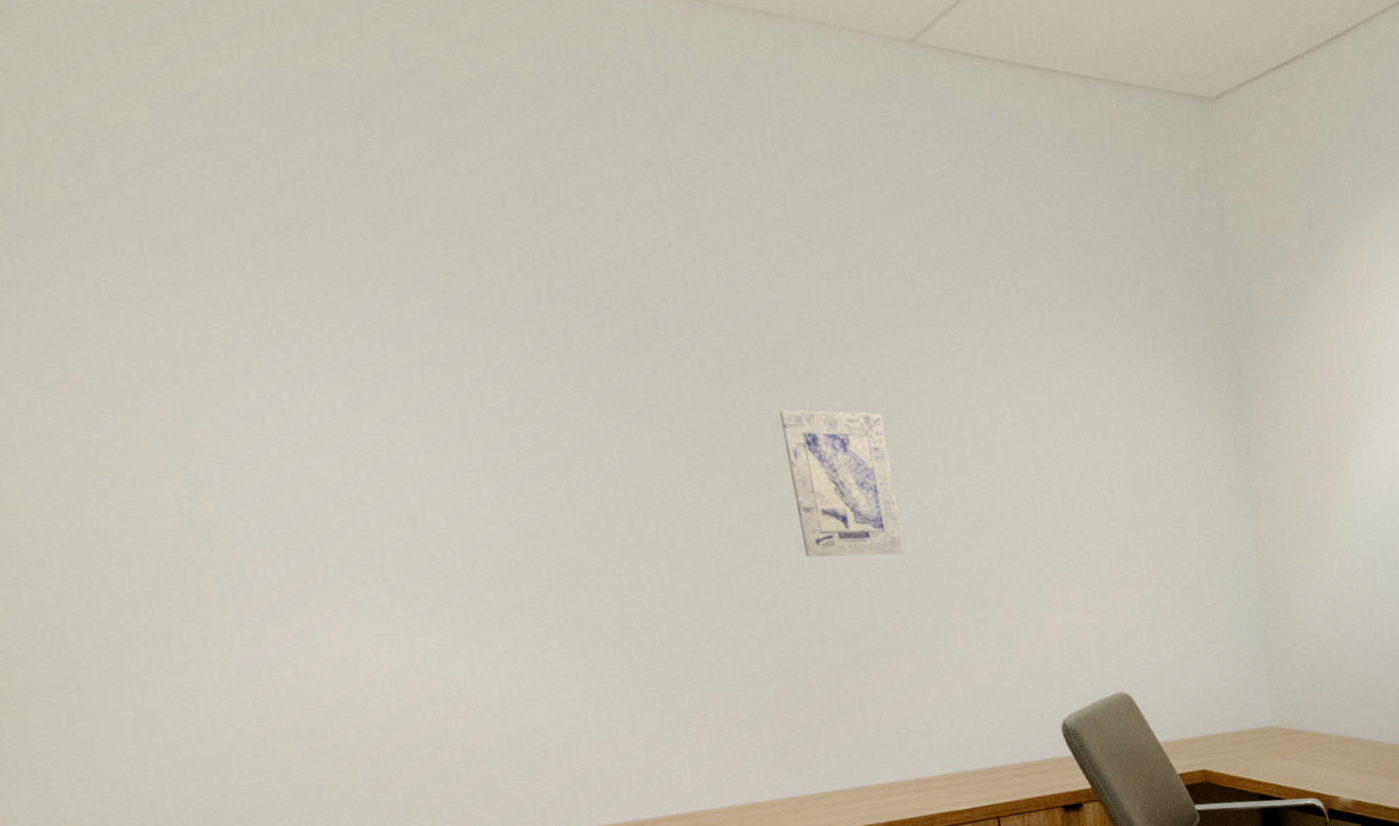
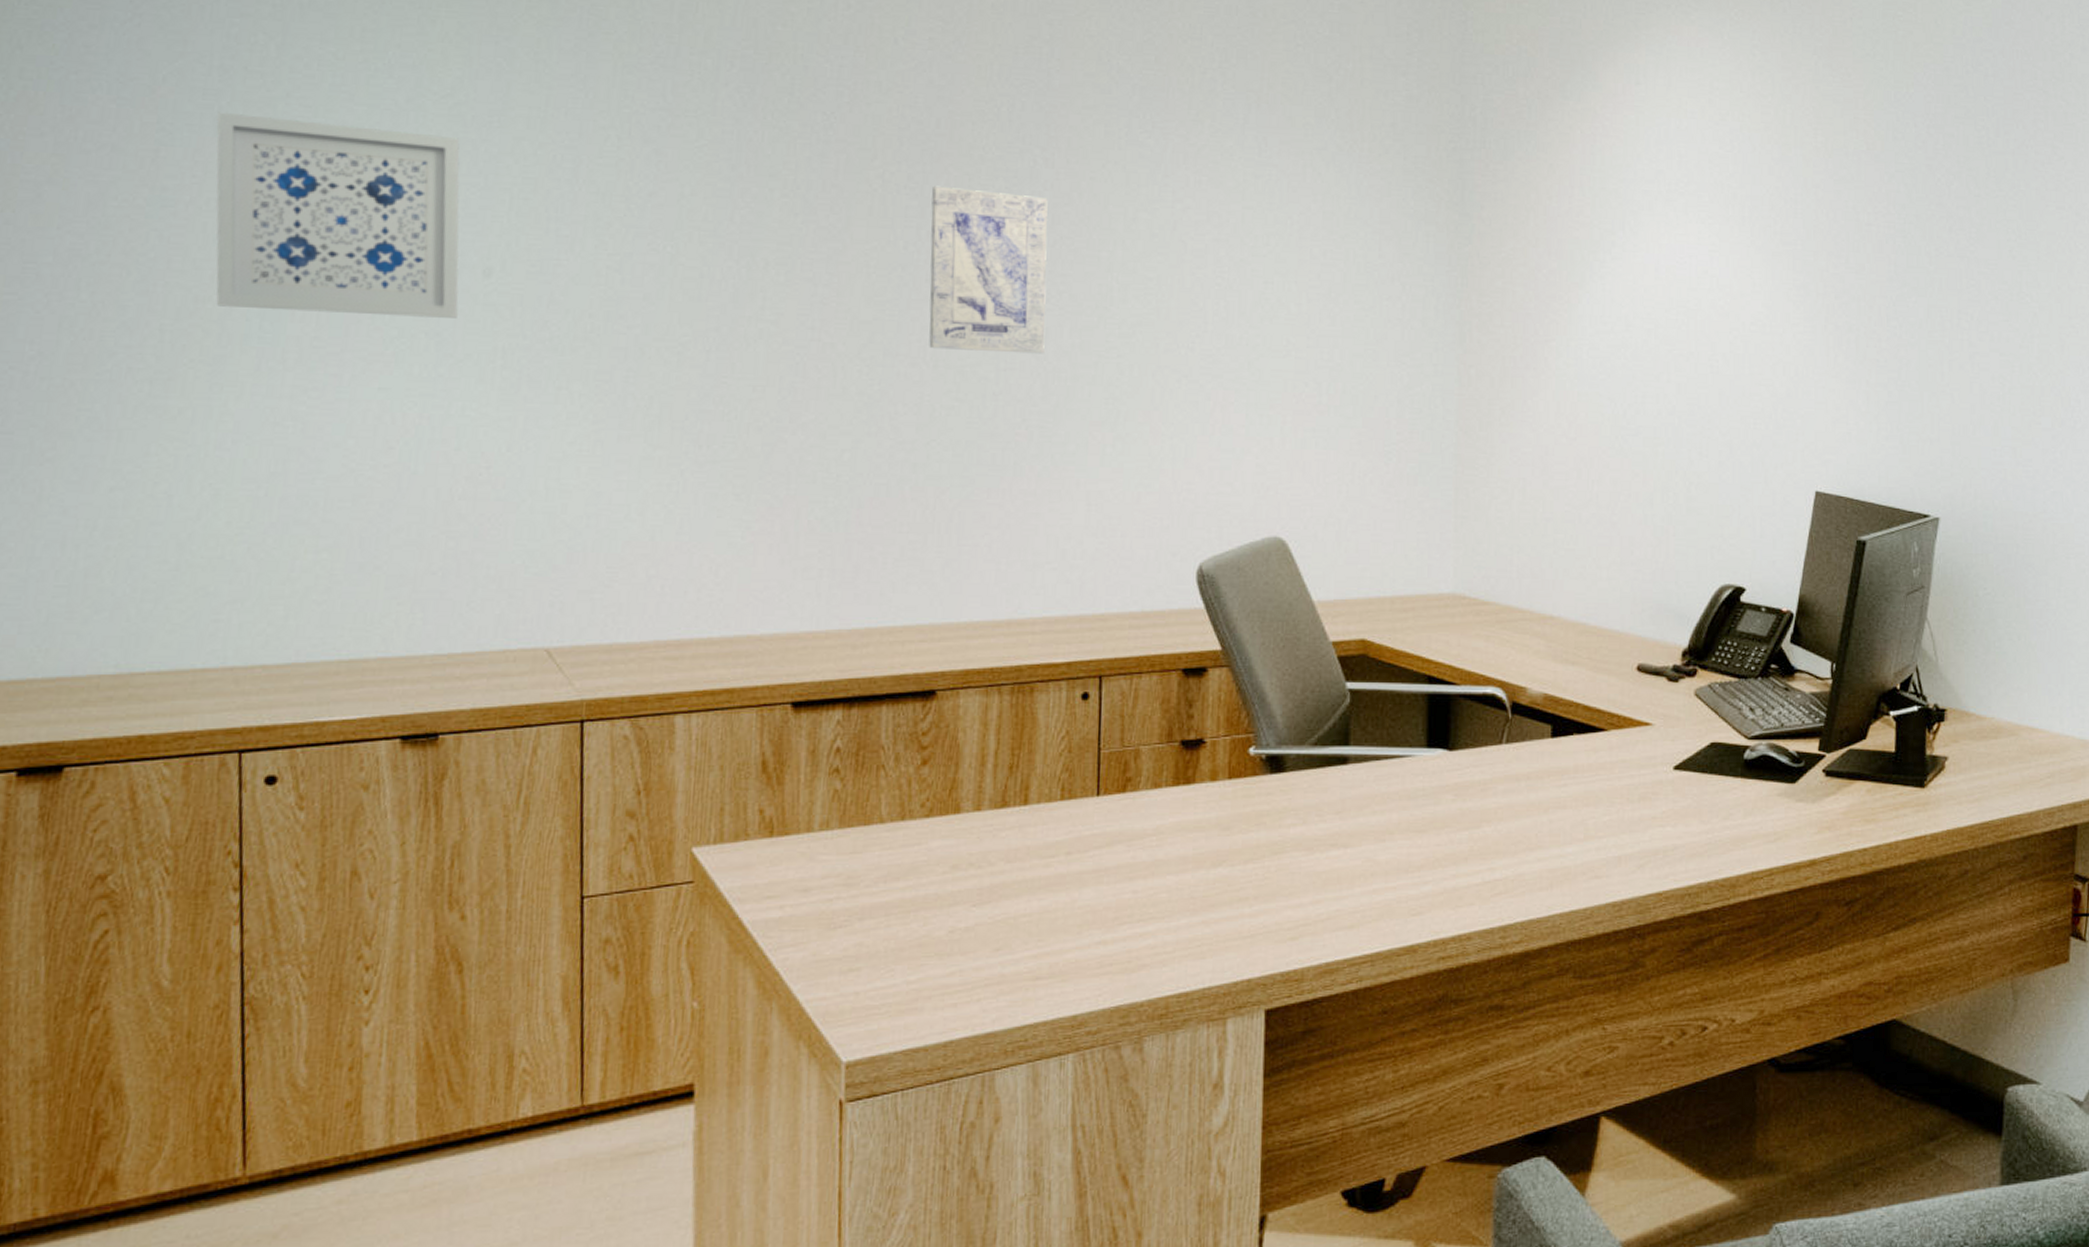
wall art: none [132,393,398,571] -> present [216,112,460,318]

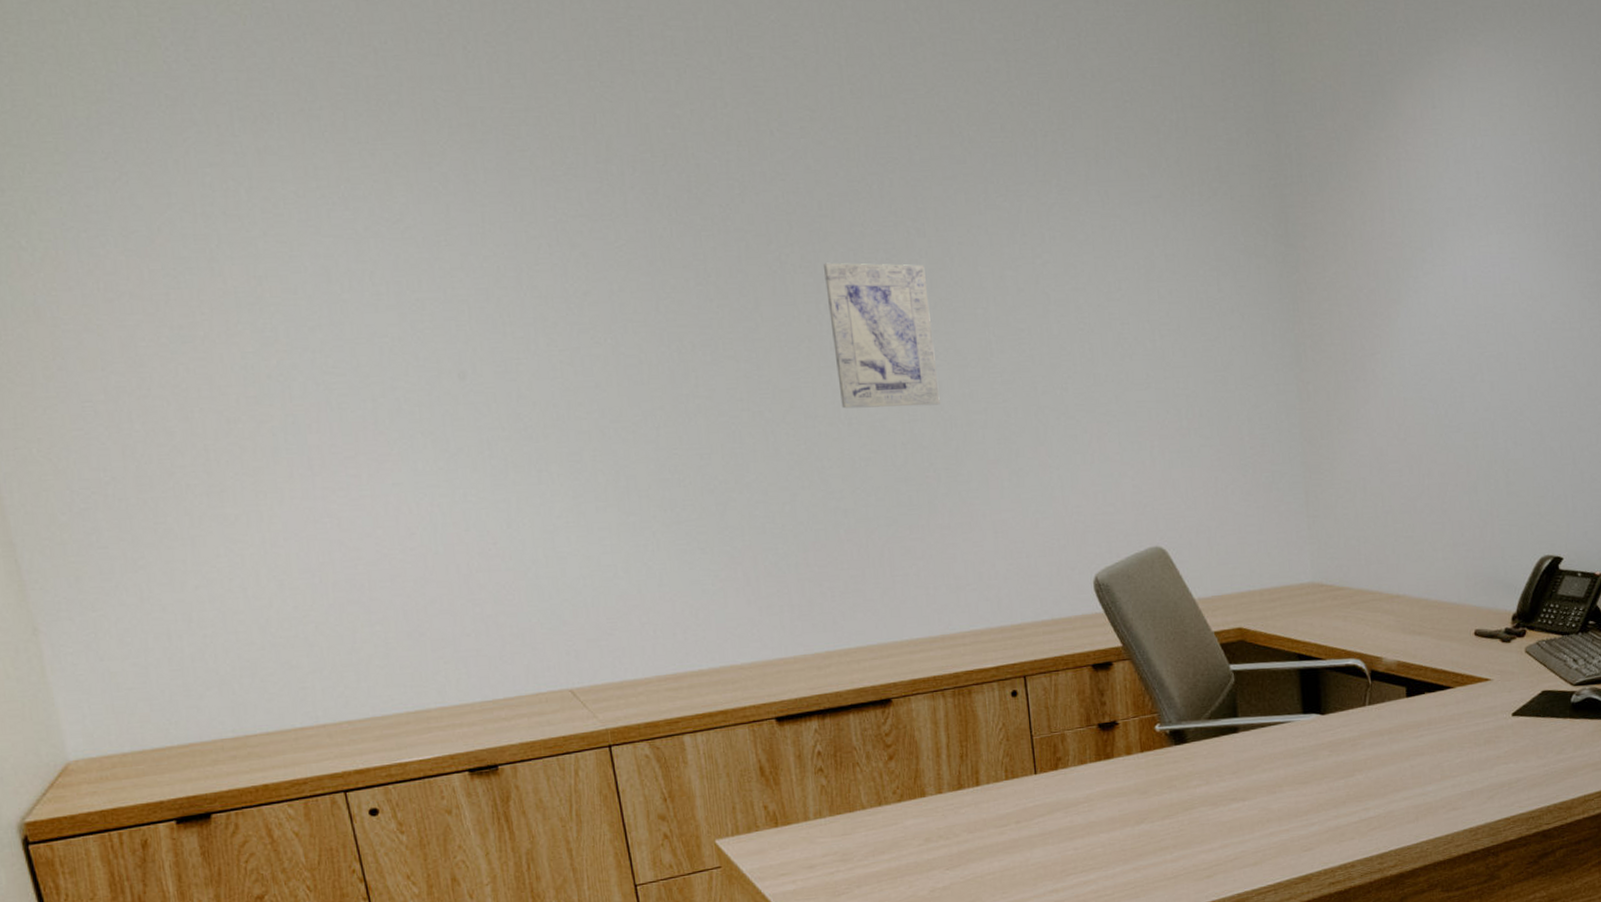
wall art: present [216,112,460,318] -> none [210,254,445,425]

